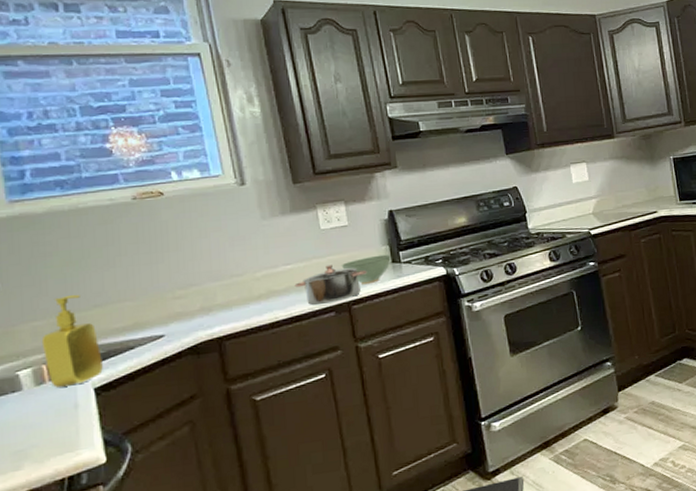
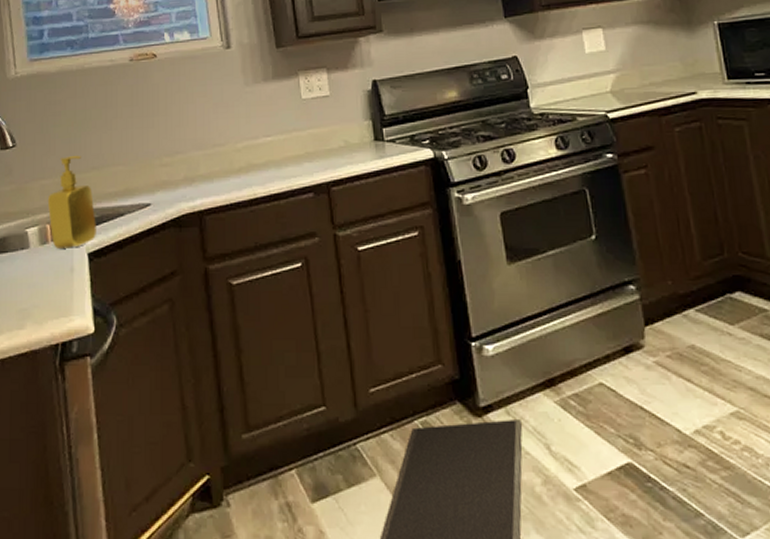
cooking pot: present [294,264,367,306] -> none [274,139,348,184]
bowl: present [341,254,391,285] -> none [321,130,374,164]

